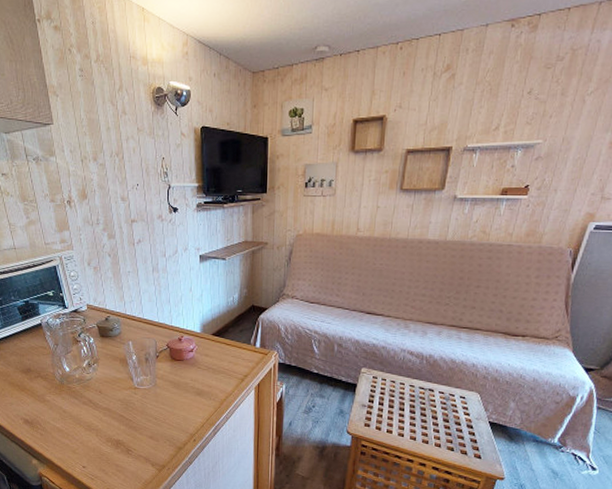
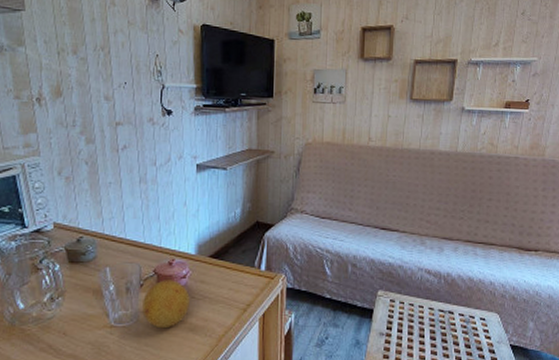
fruit: none [159,353,197,392] -> present [142,280,190,329]

